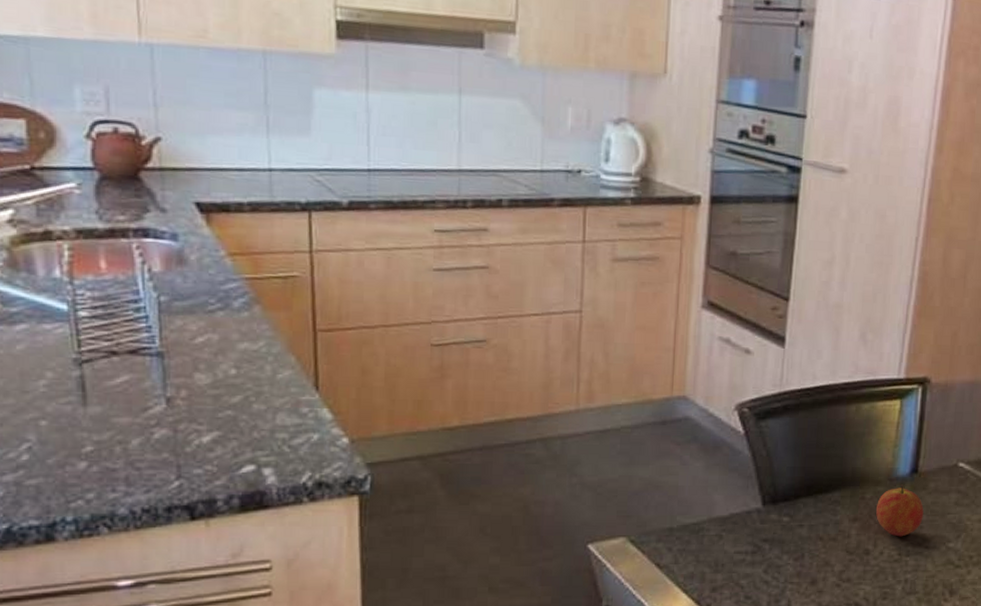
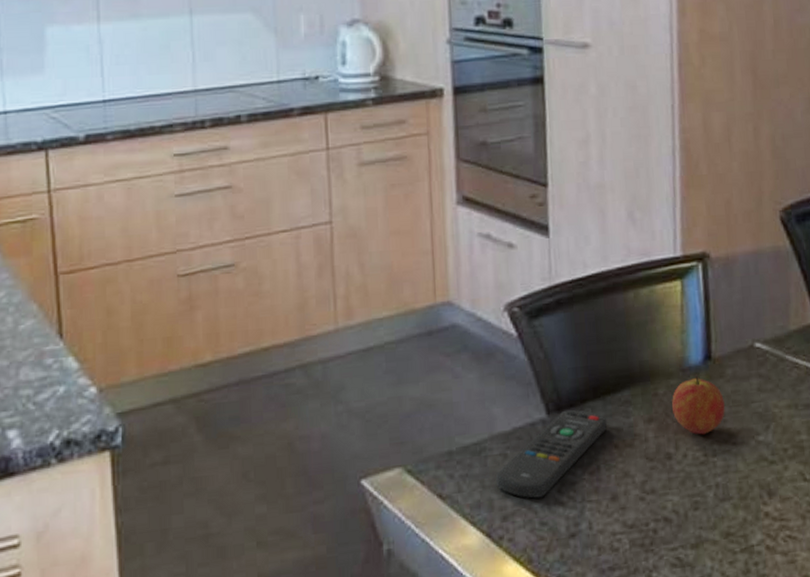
remote control: none [709,503,816,576] -> present [495,409,608,499]

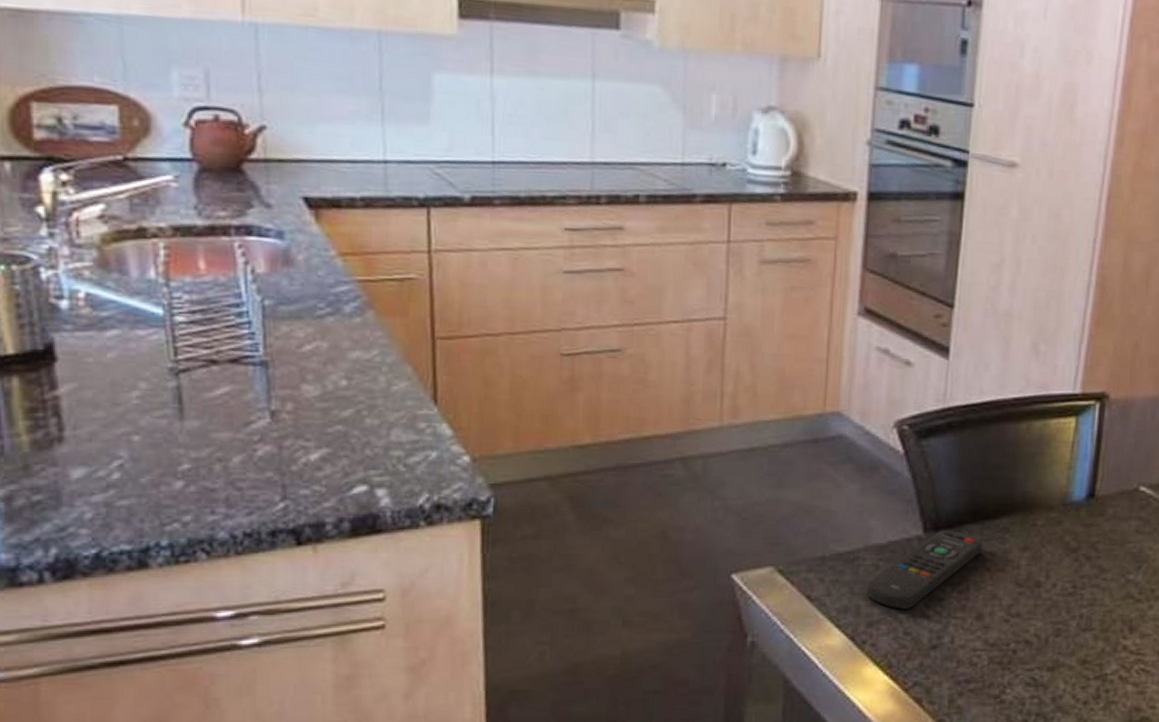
fruit: present [672,374,725,435] -> none [1048,510,1101,568]

